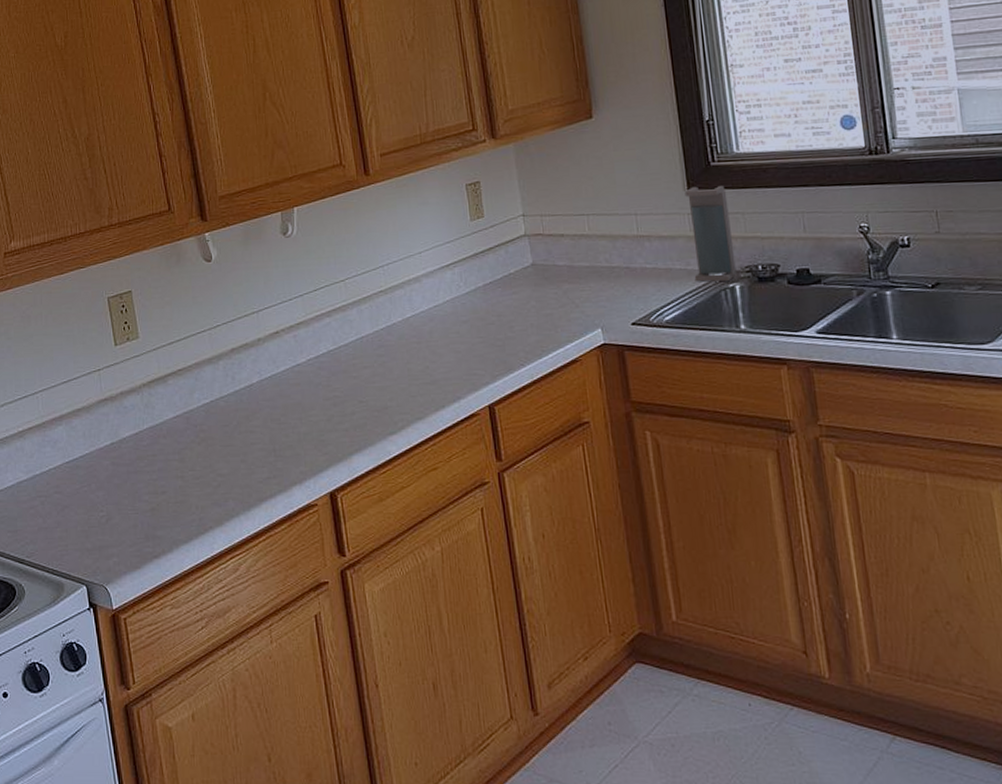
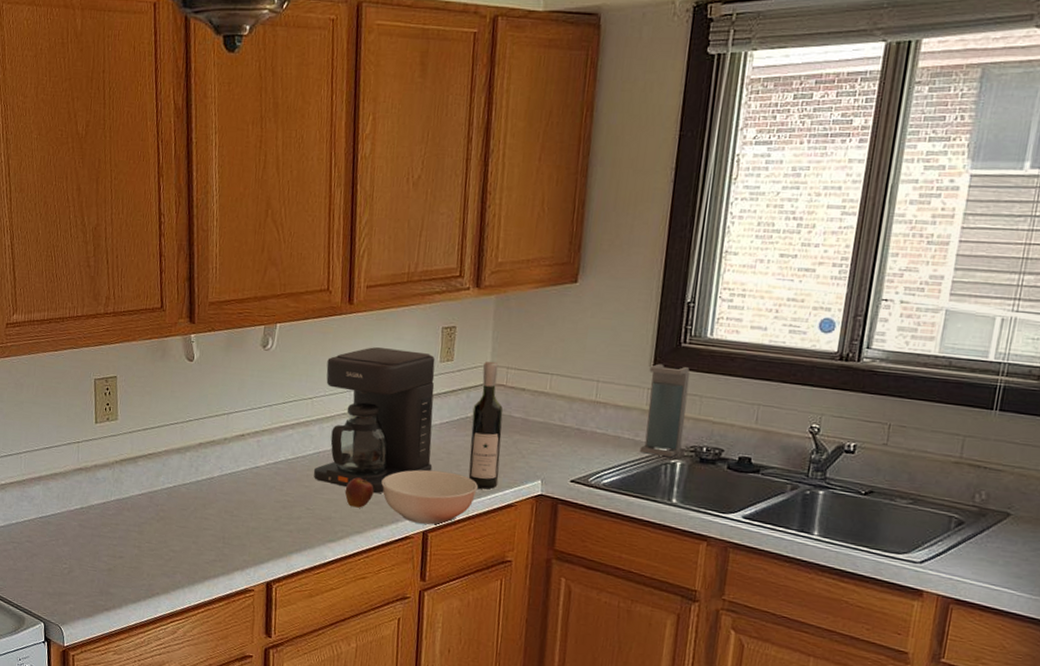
coffee maker: none [353,213,485,373] -> present [313,347,435,494]
fruit: none [396,353,428,392] -> present [344,475,374,508]
bowl: none [434,335,537,397] -> present [381,469,478,525]
bottle: none [514,211,557,348] -> present [468,361,503,489]

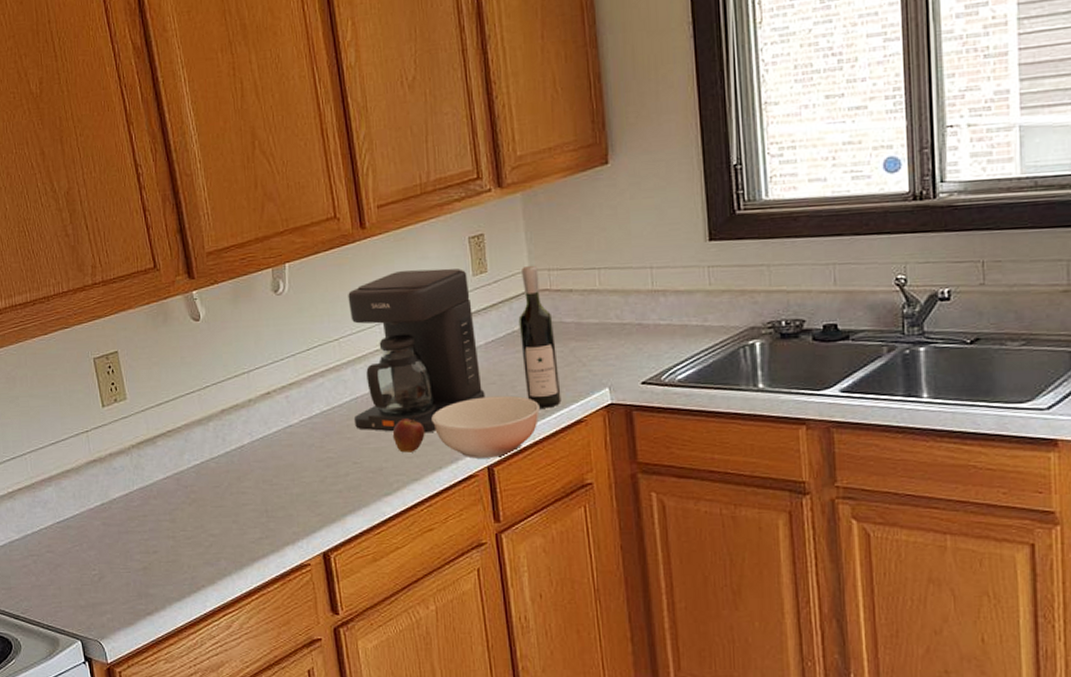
soap dispenser: present [639,363,691,458] -> none [705,236,758,339]

